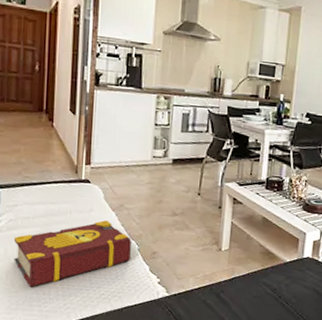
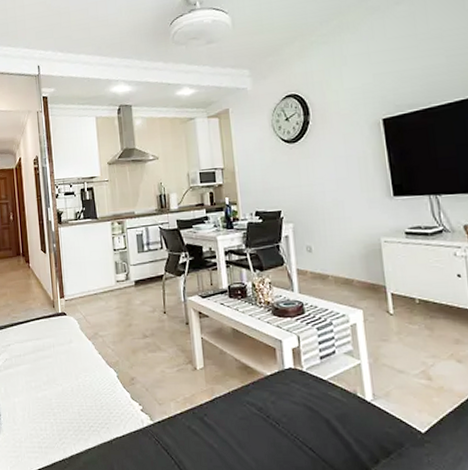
book: present [14,220,131,287] -> none [11,349,111,424]

